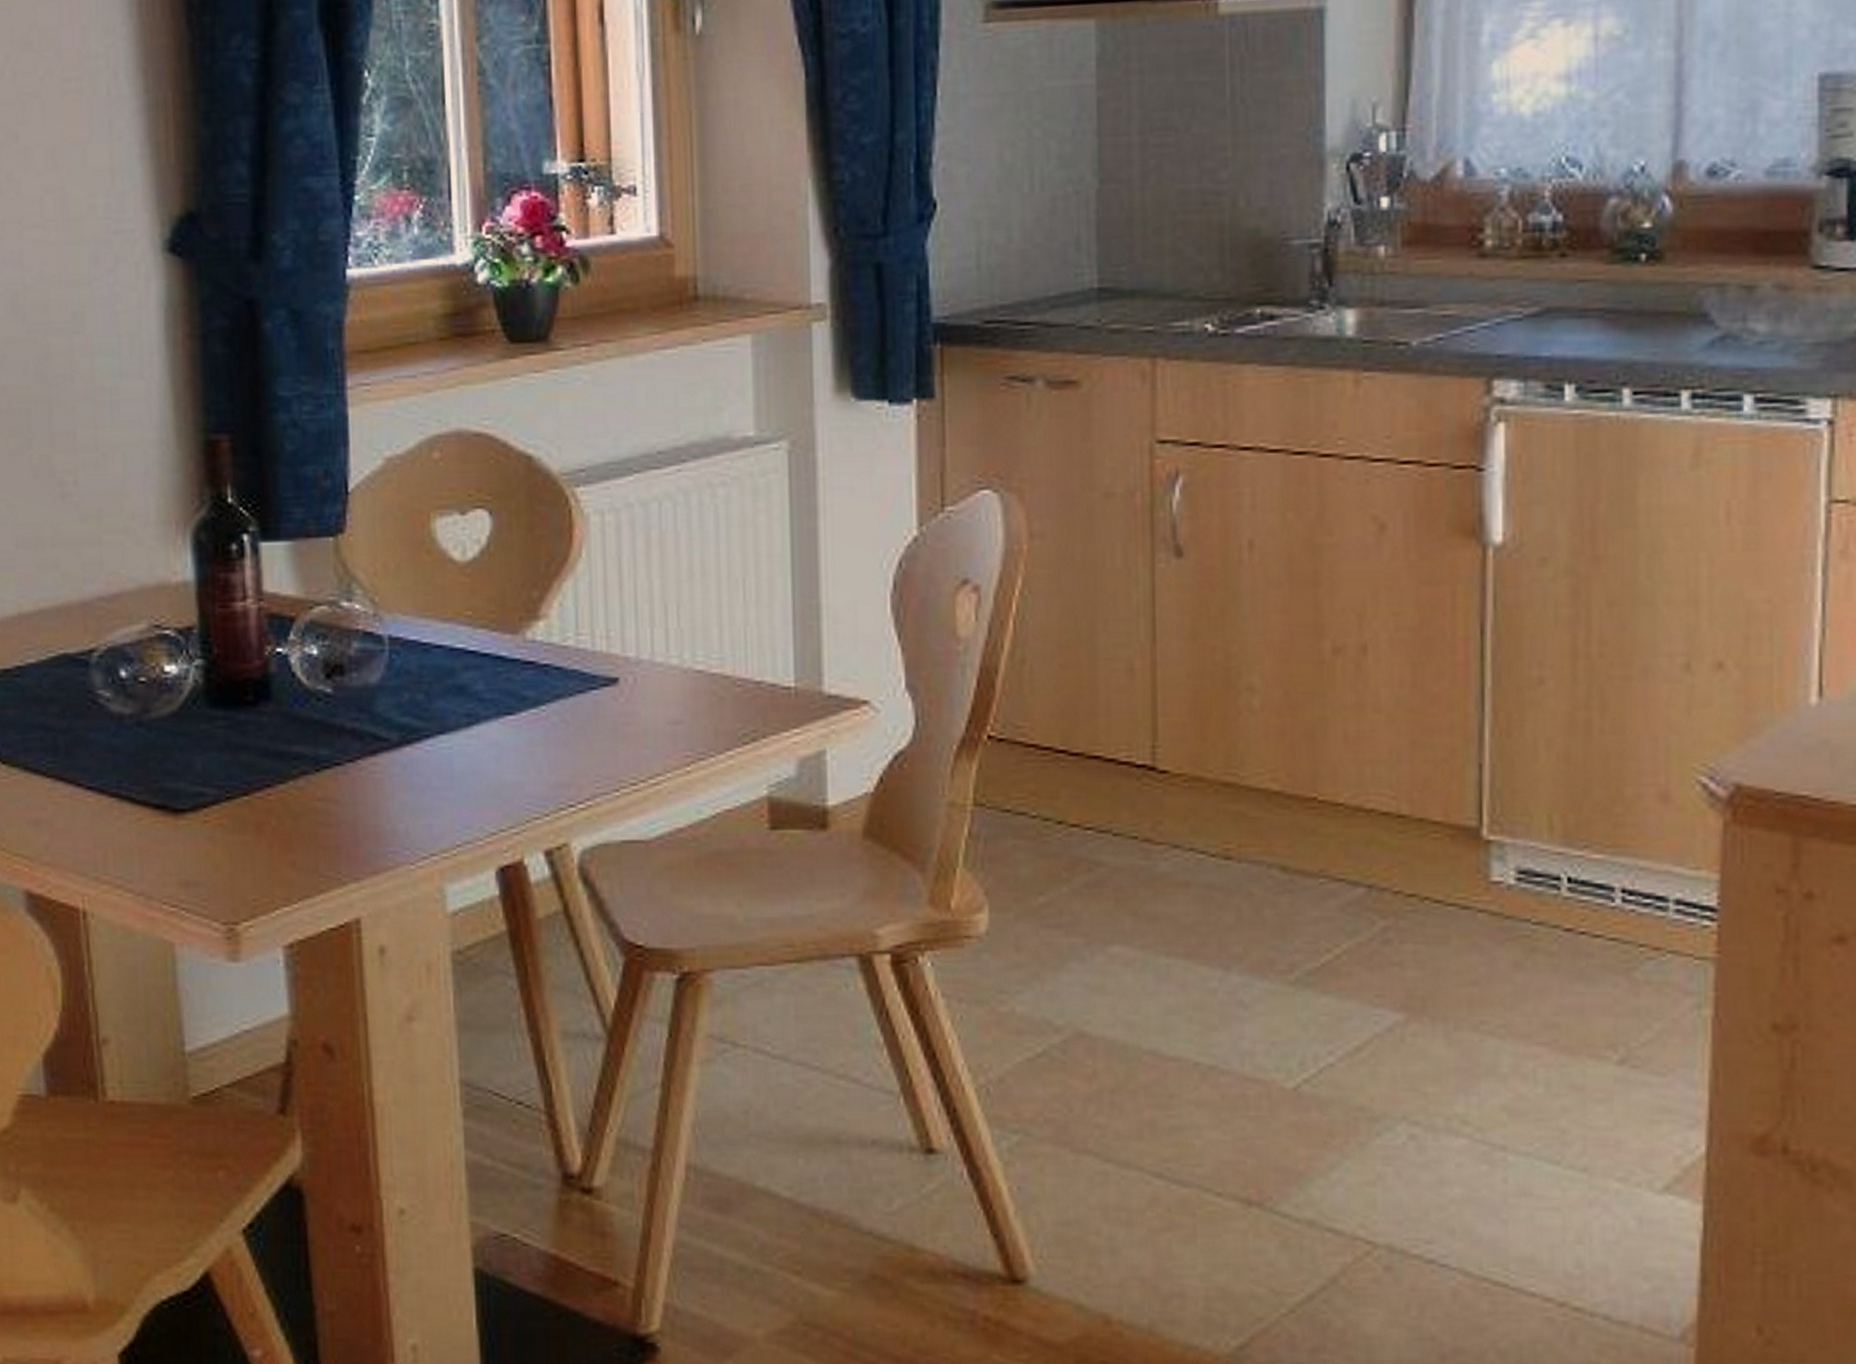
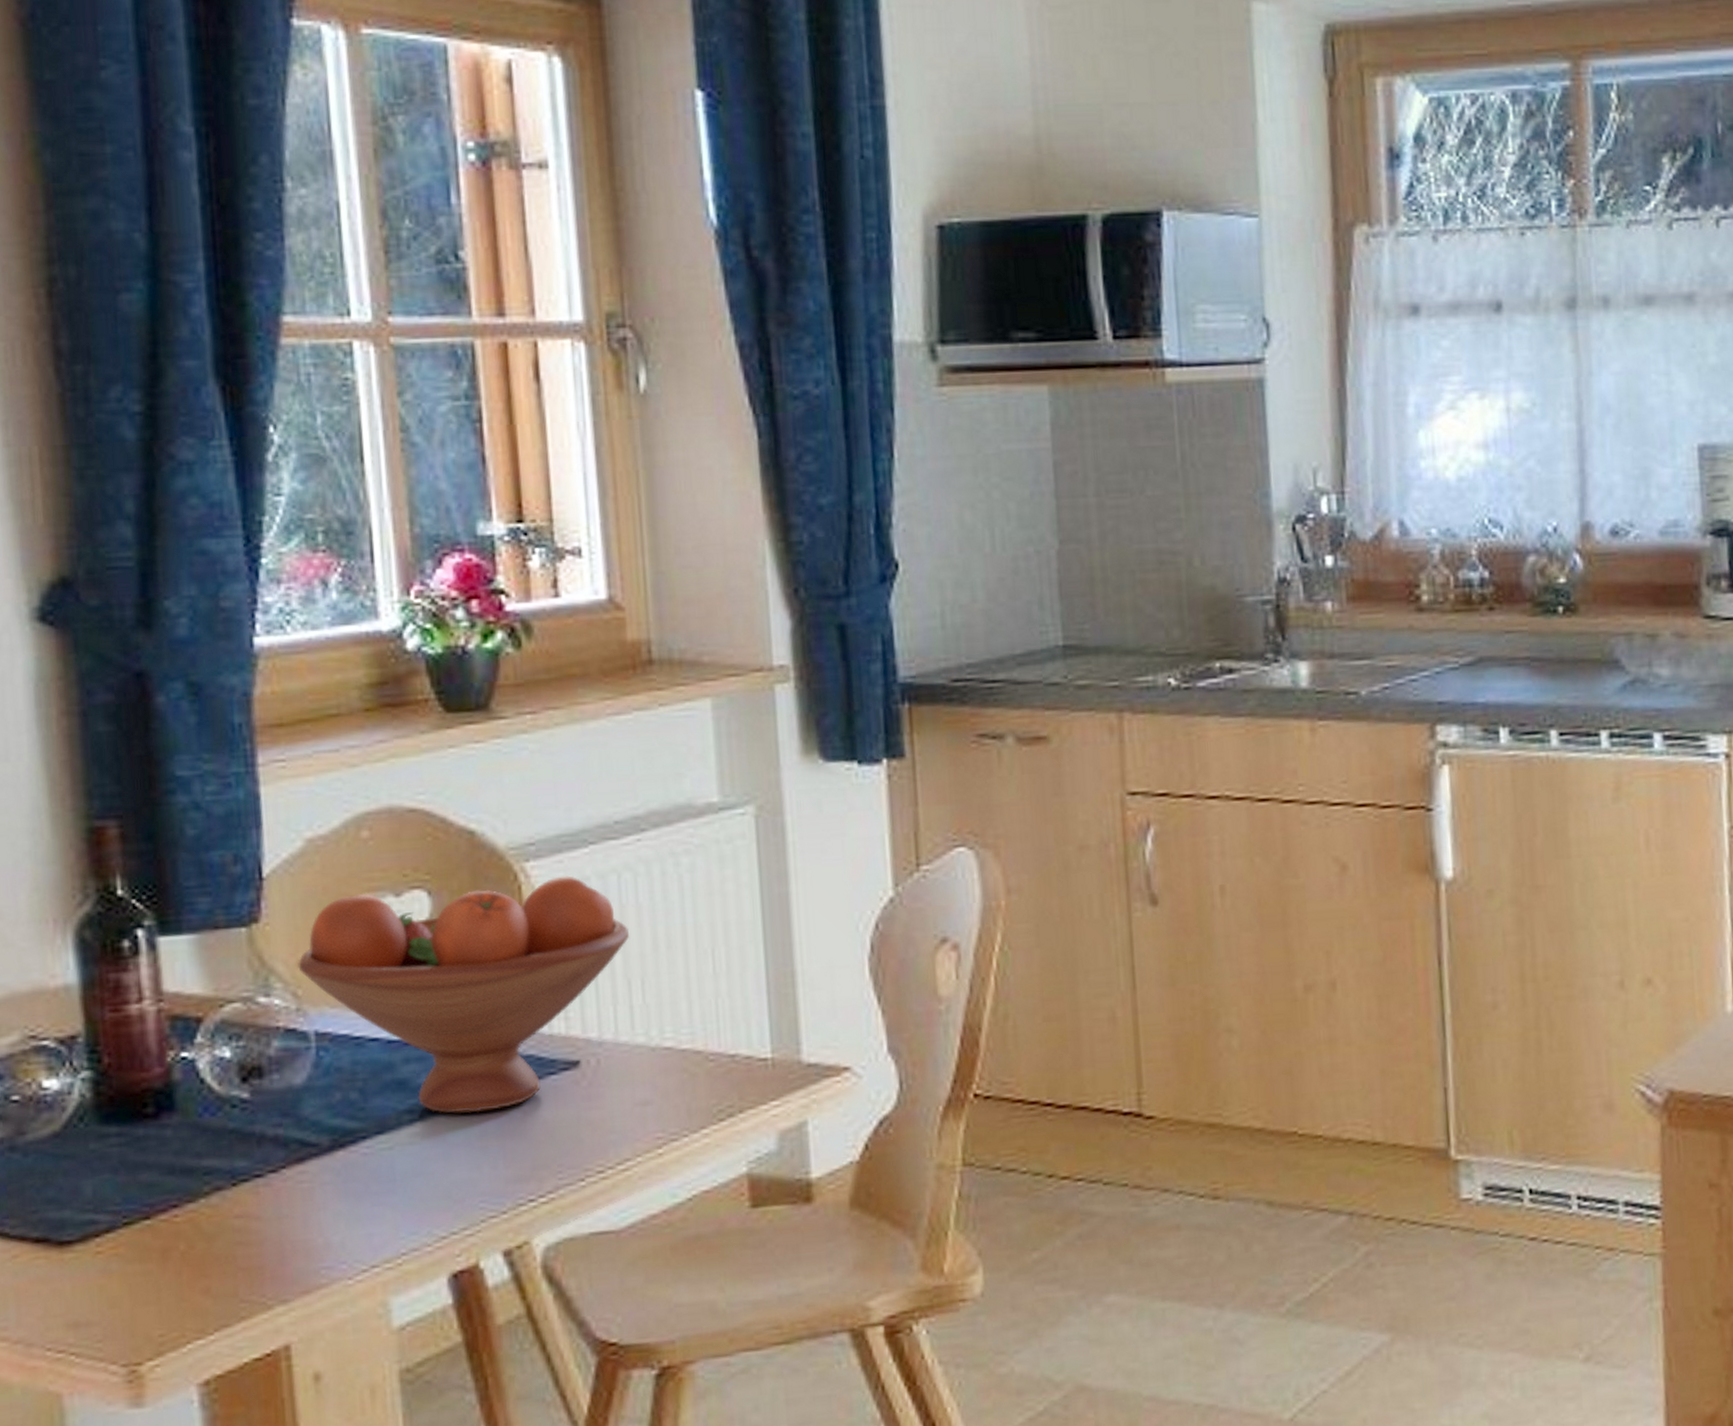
fruit bowl: none [376,502,667,721] -> present [298,875,629,1113]

